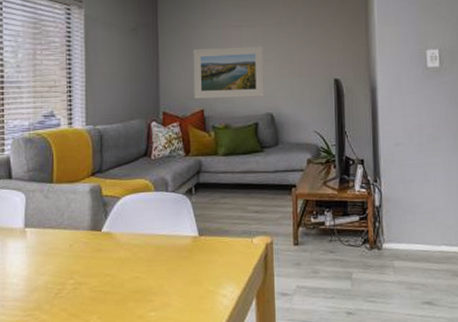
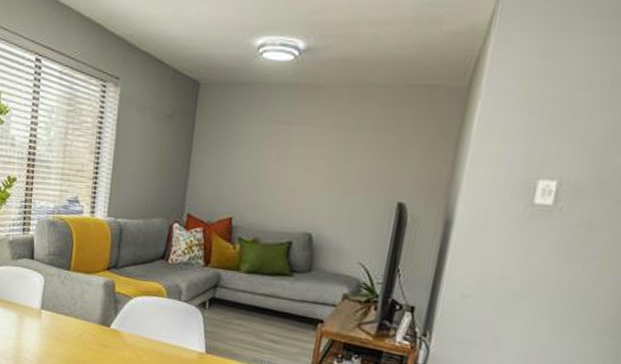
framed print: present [193,45,264,99] -> none [224,146,315,212]

